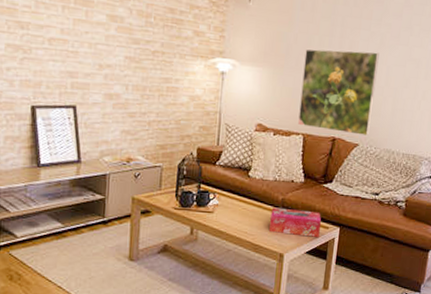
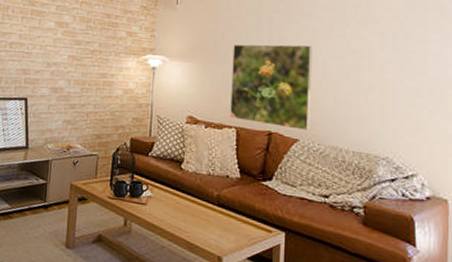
tissue box: present [269,207,321,237] -> none [205,203,262,242]

